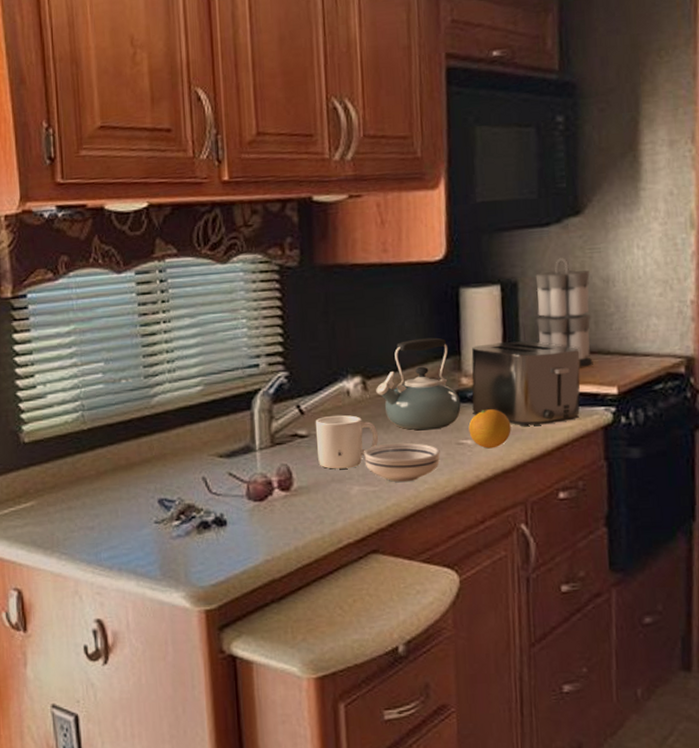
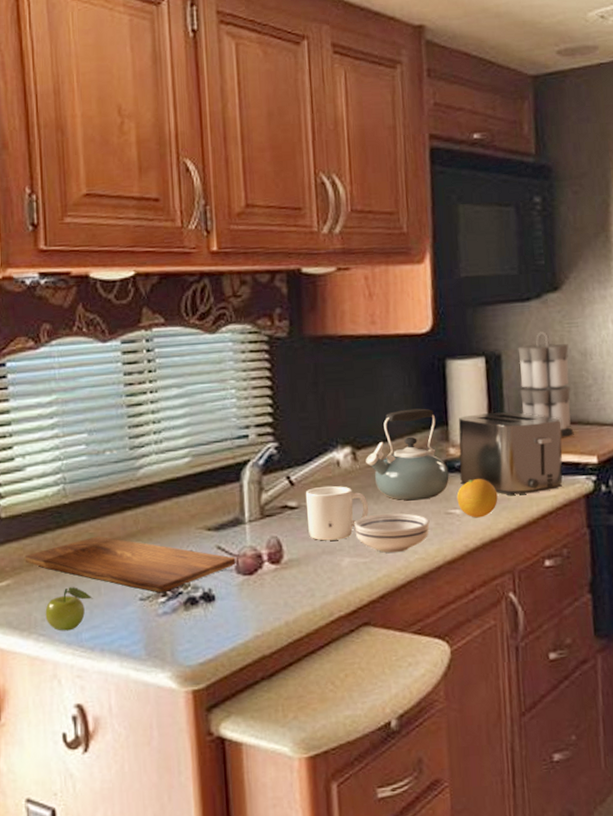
cutting board: none [47,461,247,517] -> present [24,536,236,593]
fruit: none [66,509,112,551] -> present [45,587,94,632]

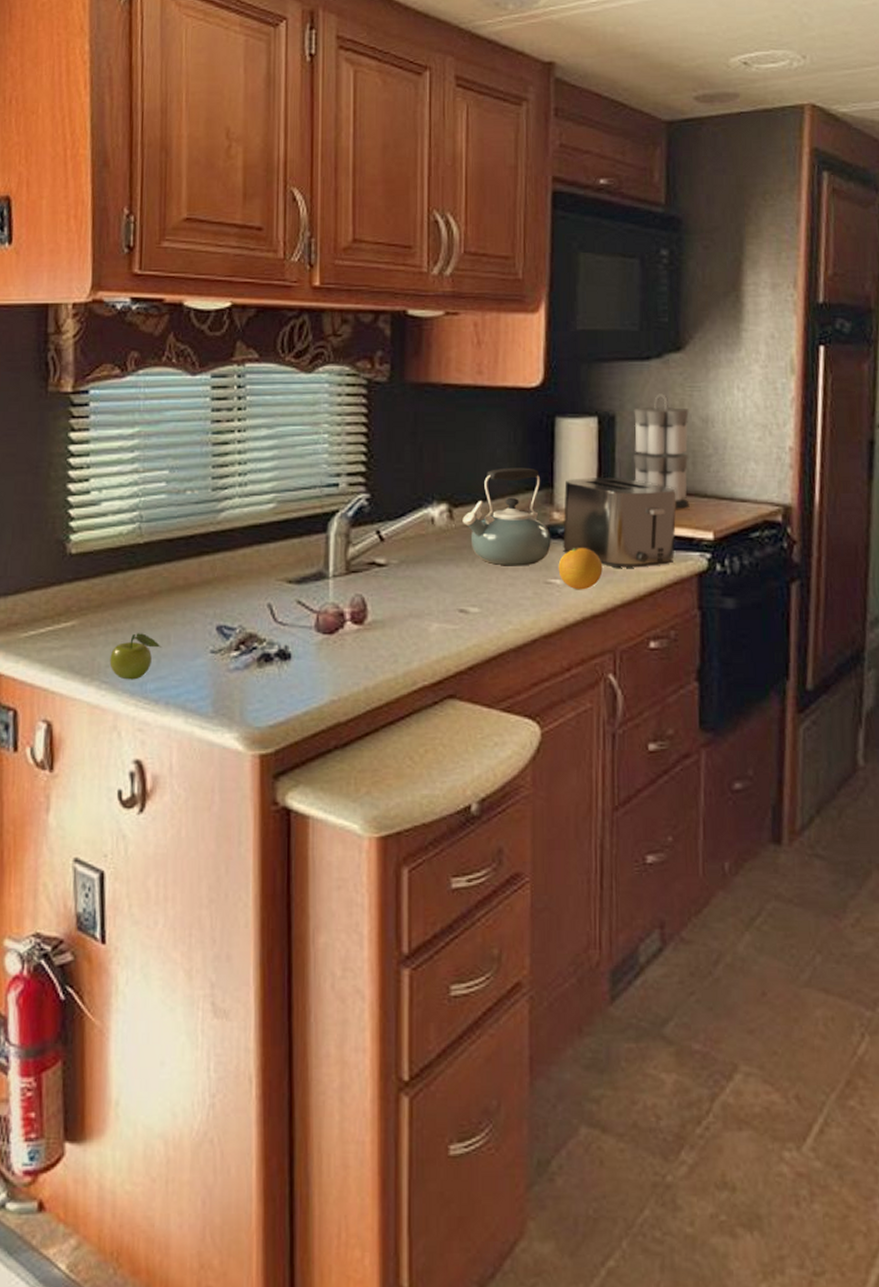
cutting board: present [24,536,236,593] -> none [92,580,316,647]
mug: present [305,485,369,541] -> none [395,544,463,603]
bowl: present [354,513,430,553] -> none [446,578,527,622]

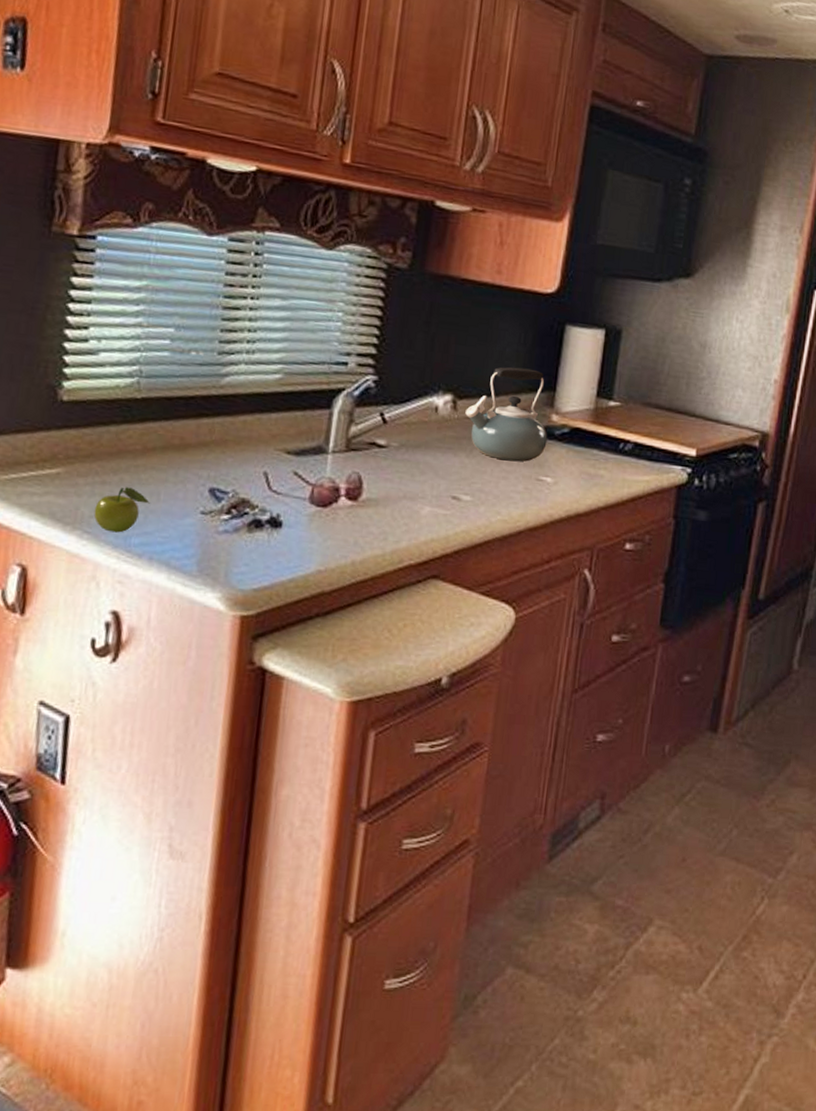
fruit: present [558,548,603,590] -> none [550,450,592,490]
toaster: present [563,478,677,569] -> none [557,385,669,475]
spice rack: present [634,394,690,510] -> none [631,315,690,426]

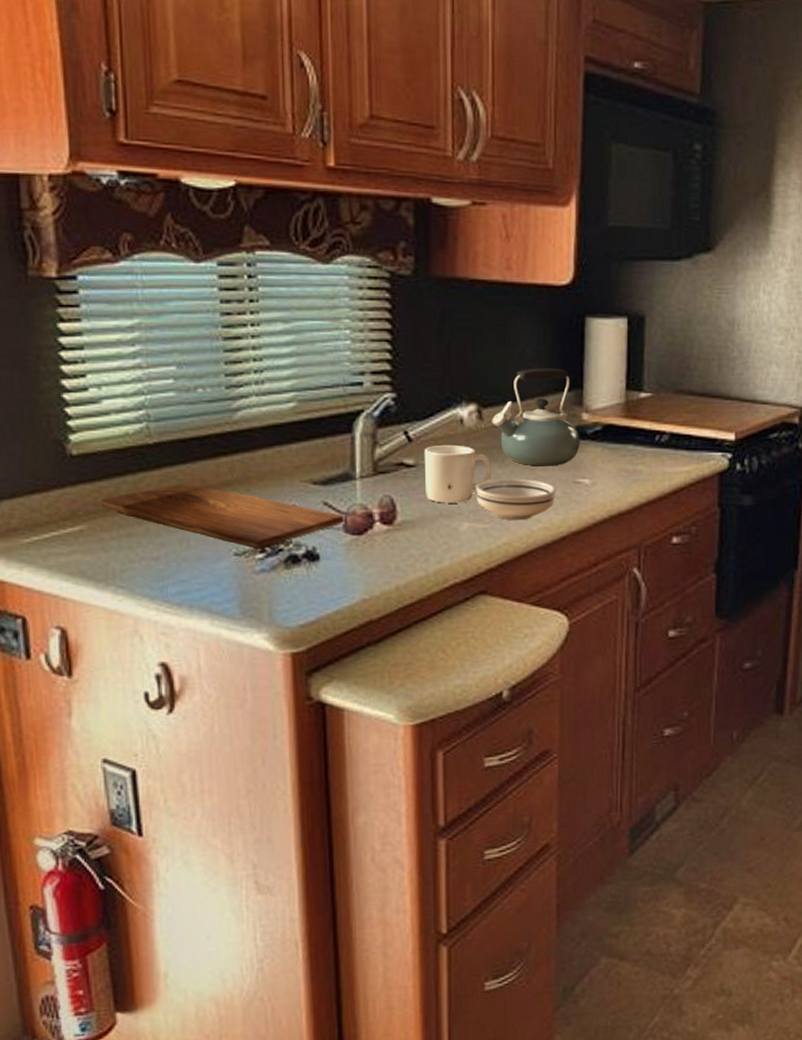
cutting board: none [81,438,312,510] -> present [100,482,344,549]
fruit: present [94,487,151,533] -> none [125,537,182,584]
mug: none [393,429,460,488] -> present [424,444,493,503]
bowl: none [441,467,519,511] -> present [476,478,556,521]

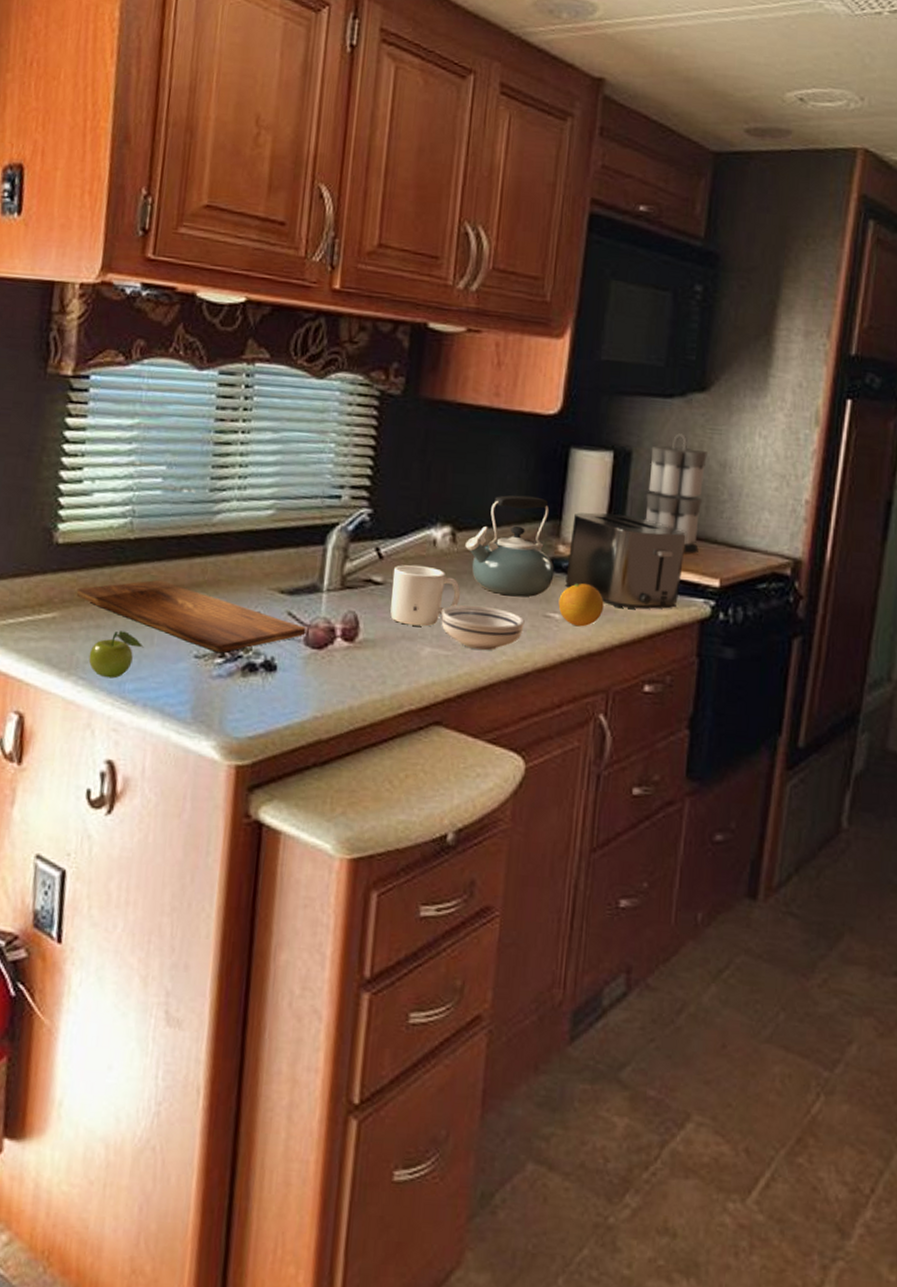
fruit: none [125,537,182,584] -> present [88,631,145,679]
fruit: none [587,448,630,489] -> present [558,583,604,627]
toaster: none [591,379,703,469] -> present [565,512,688,609]
spice rack: none [662,295,716,412] -> present [645,433,708,555]

